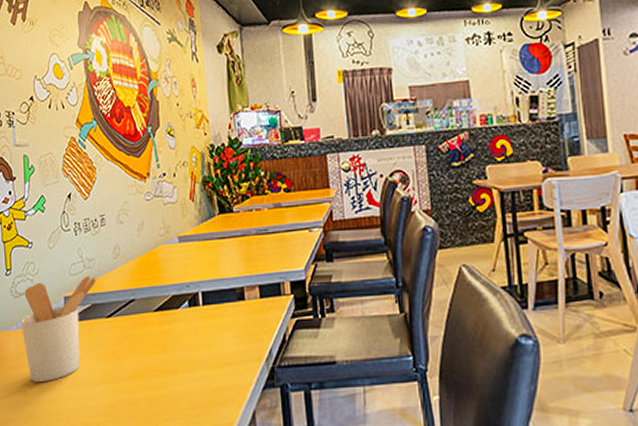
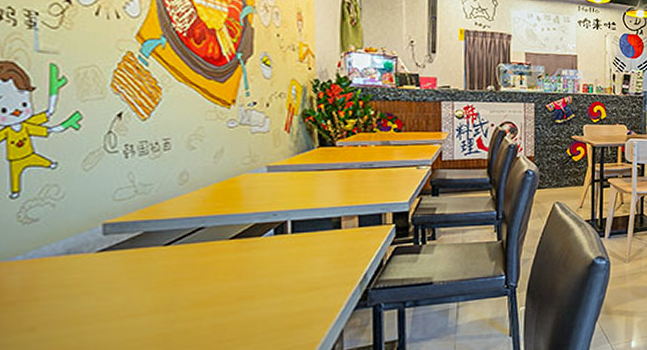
utensil holder: present [20,276,98,383] -> none [31,202,155,318]

